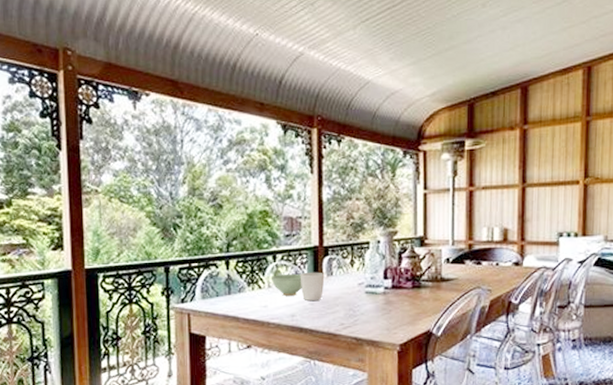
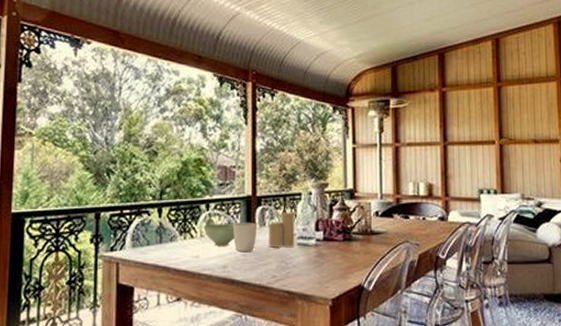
candle: none [335,256,363,296] -> present [268,207,295,248]

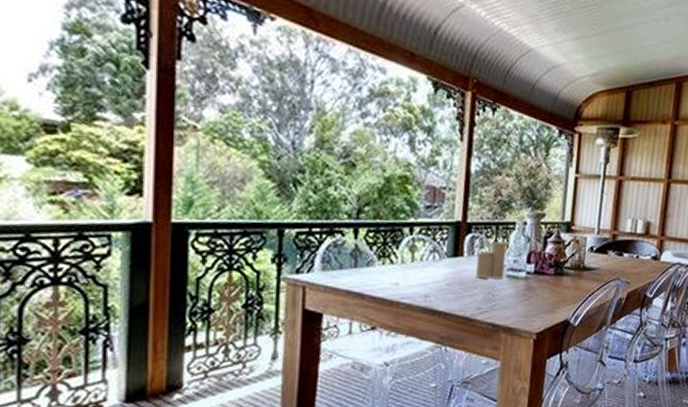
bowl: present [203,224,235,246] -> none [405,249,440,274]
cup: present [232,222,257,253] -> none [437,249,466,282]

